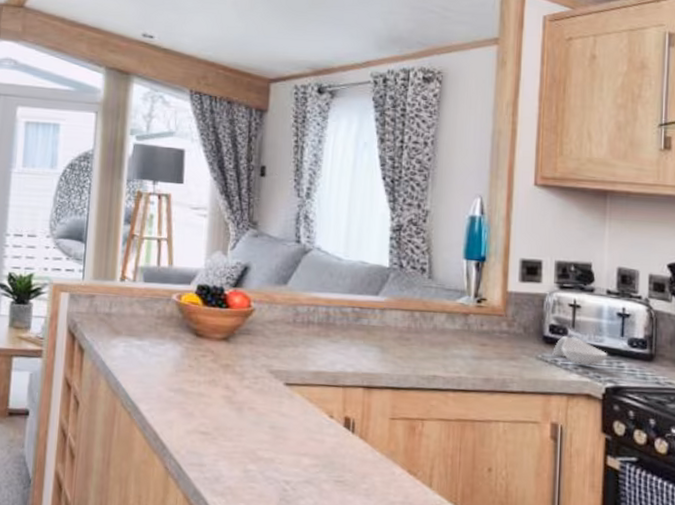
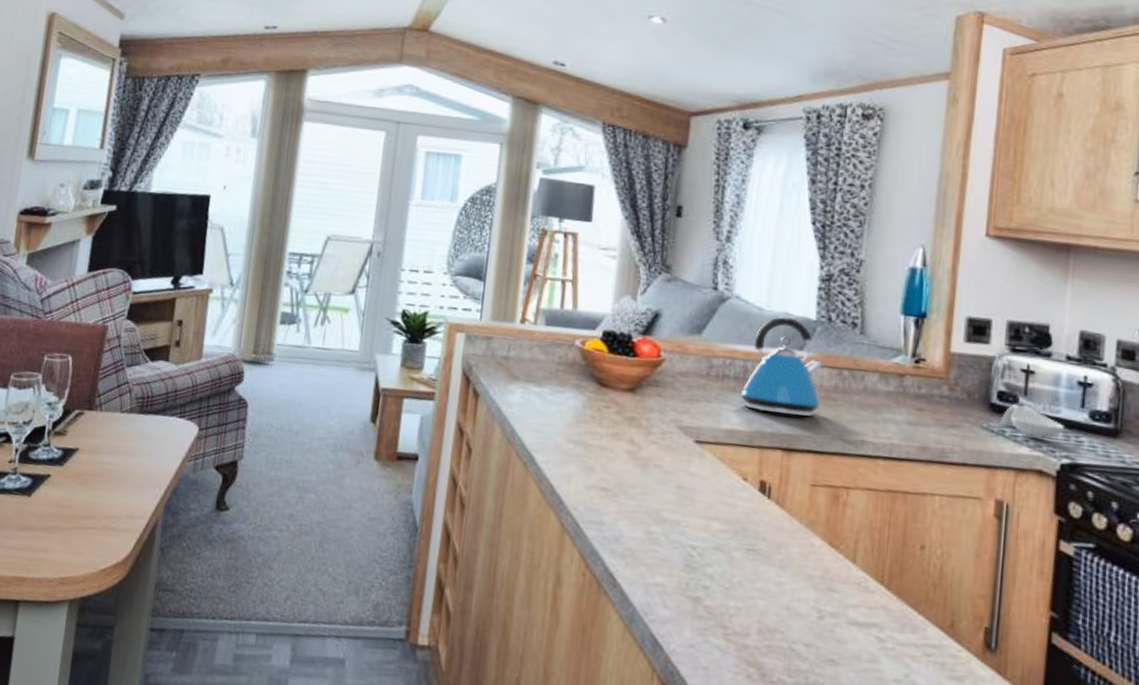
kettle: none [319,265,398,356] -> present [734,317,824,417]

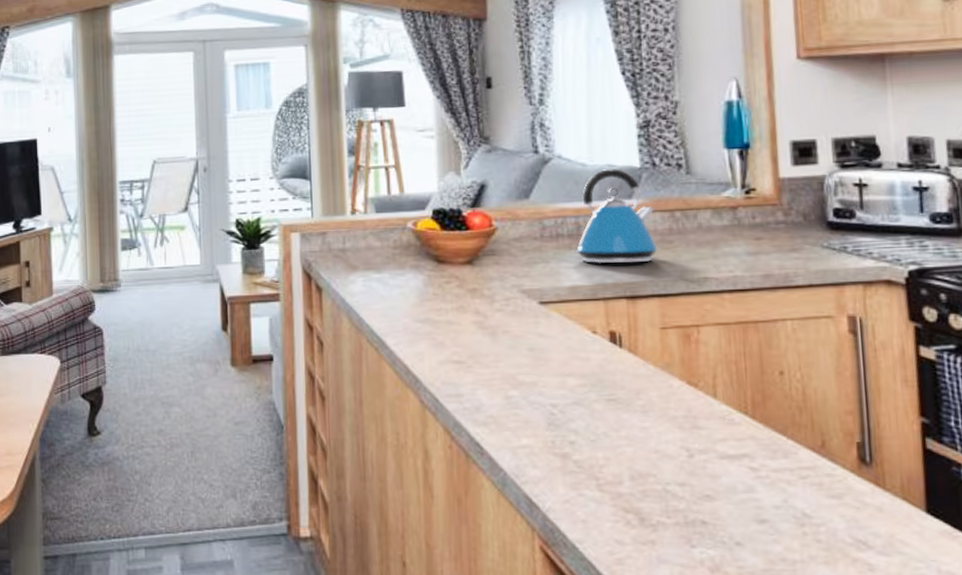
spoon rest: present [1000,405,1065,439] -> none [840,219,907,249]

